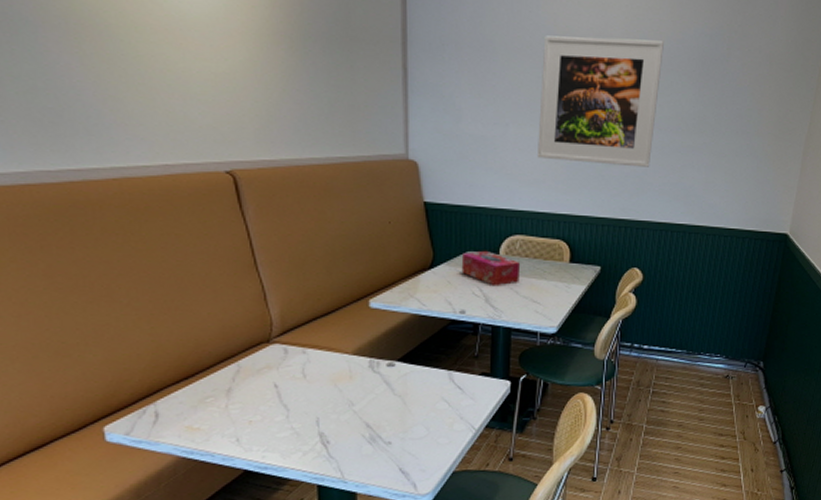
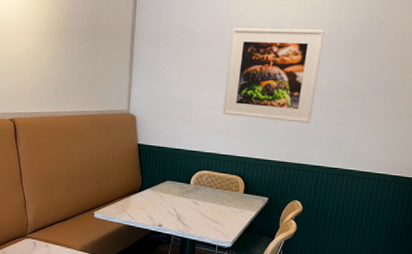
tissue box: present [461,250,521,287] -> none [161,180,206,208]

